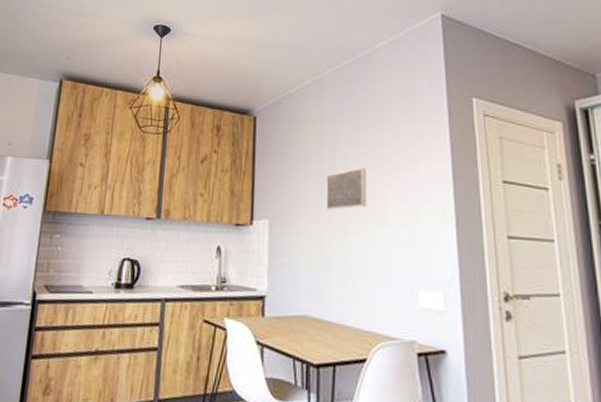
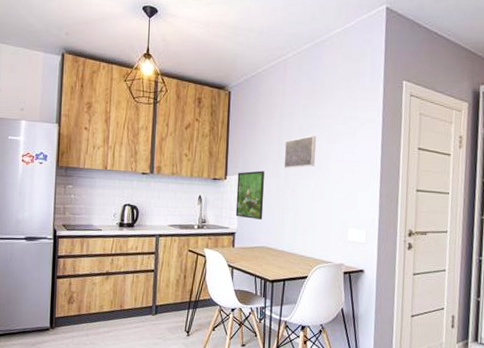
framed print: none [265,213,302,278] -> present [235,170,265,220]

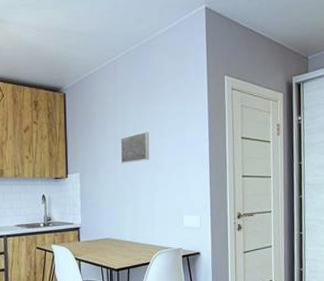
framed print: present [235,170,265,220] -> none [78,167,105,213]

